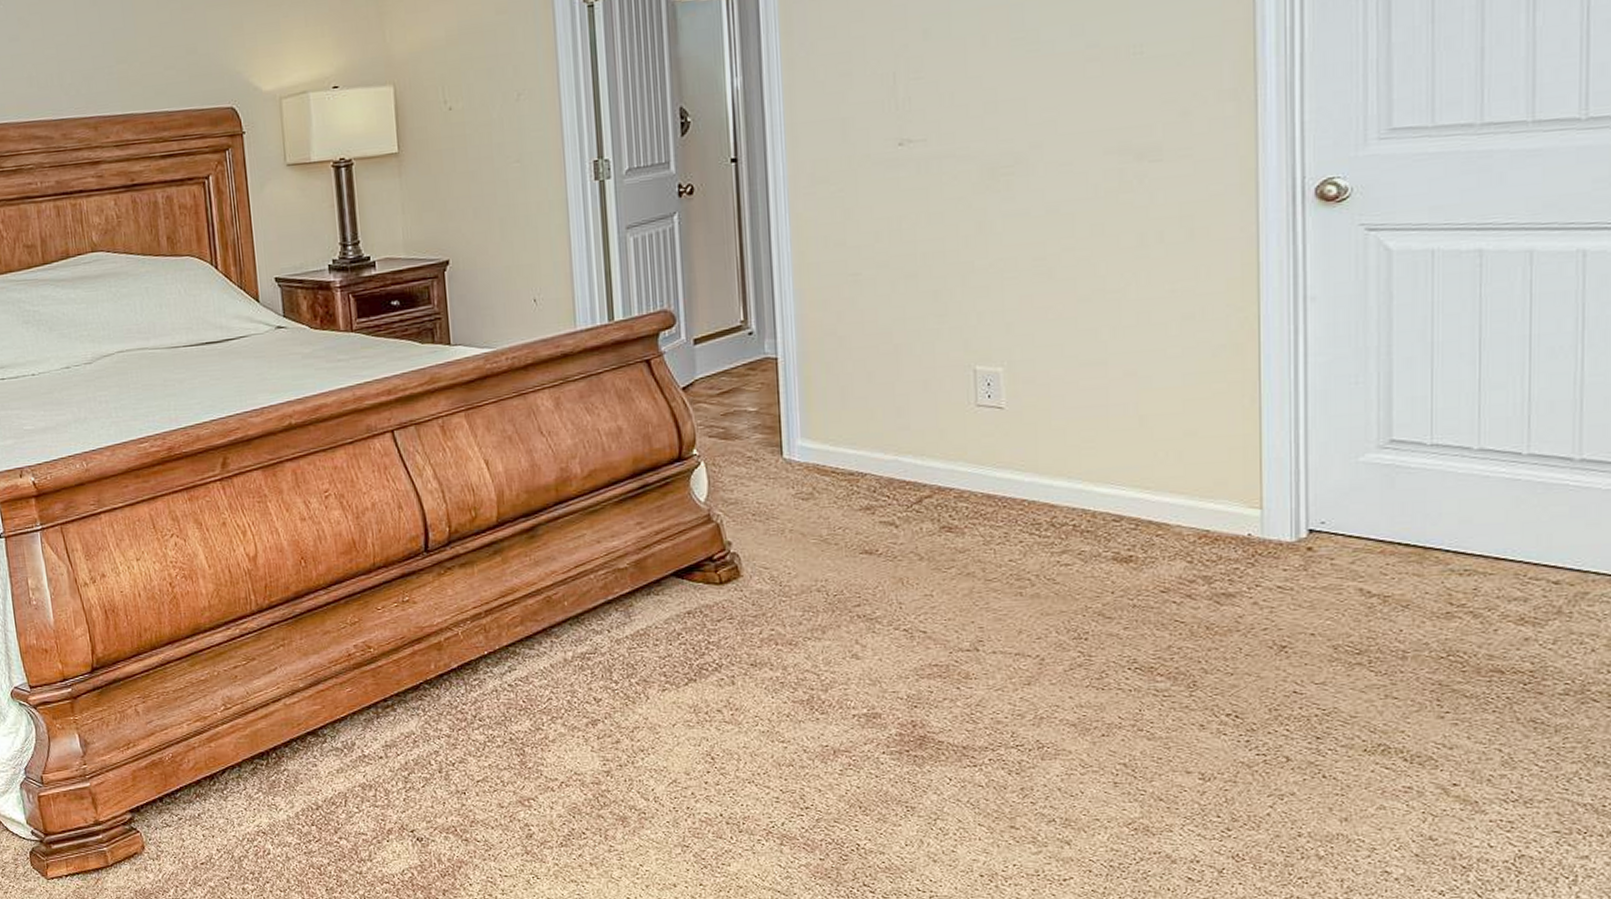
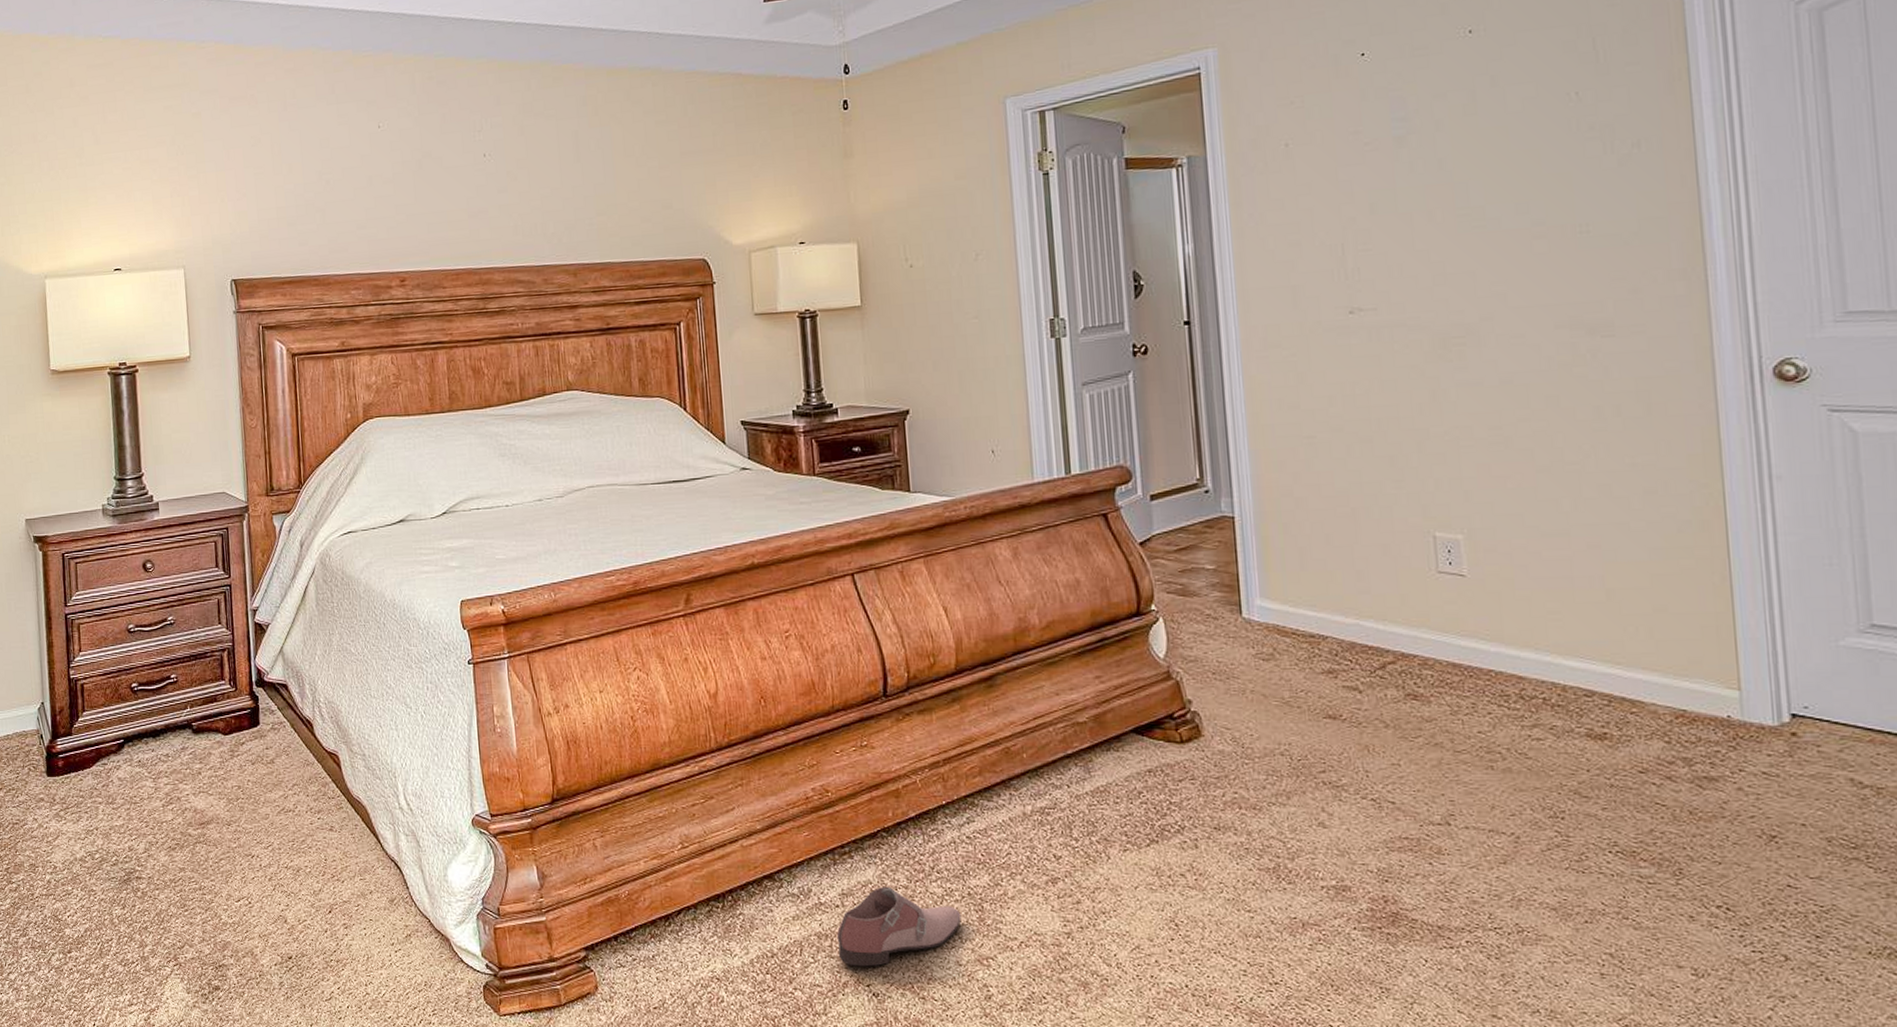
shoe: none [380,736,504,814] -> present [836,886,962,967]

